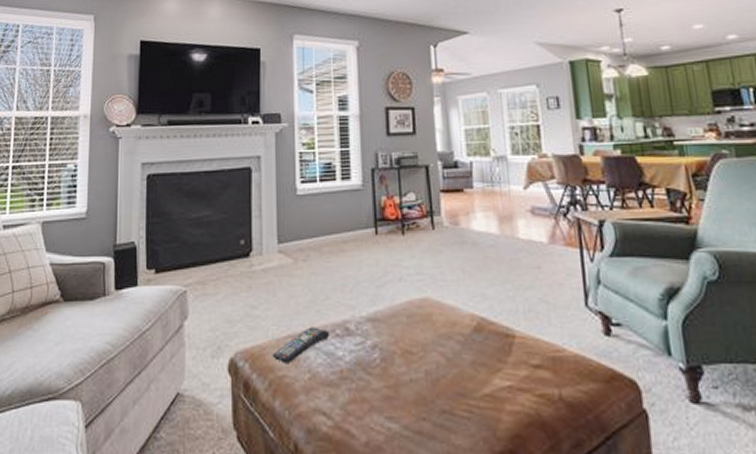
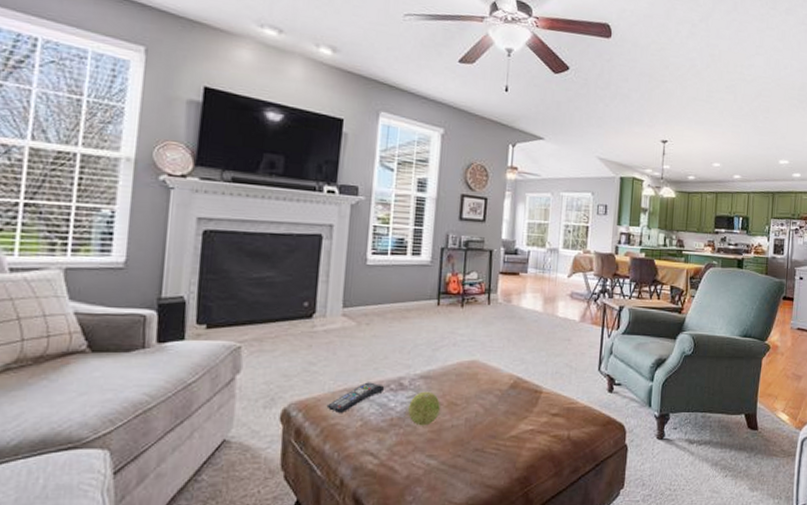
decorative ball: none [358,337,394,380] -> present [408,391,440,426]

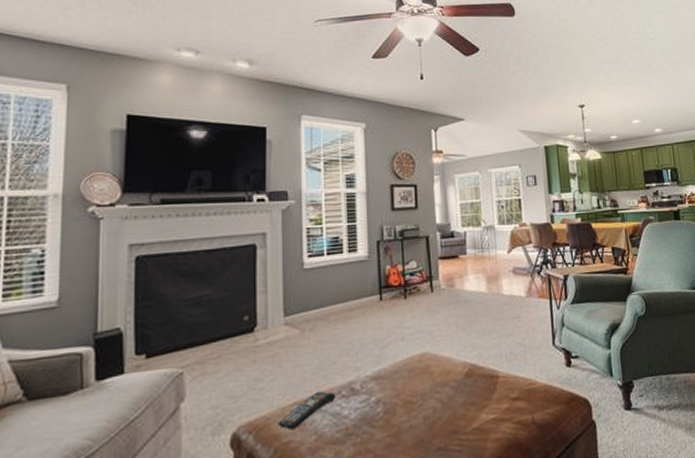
decorative ball: present [408,391,440,426] -> none [363,392,396,432]

